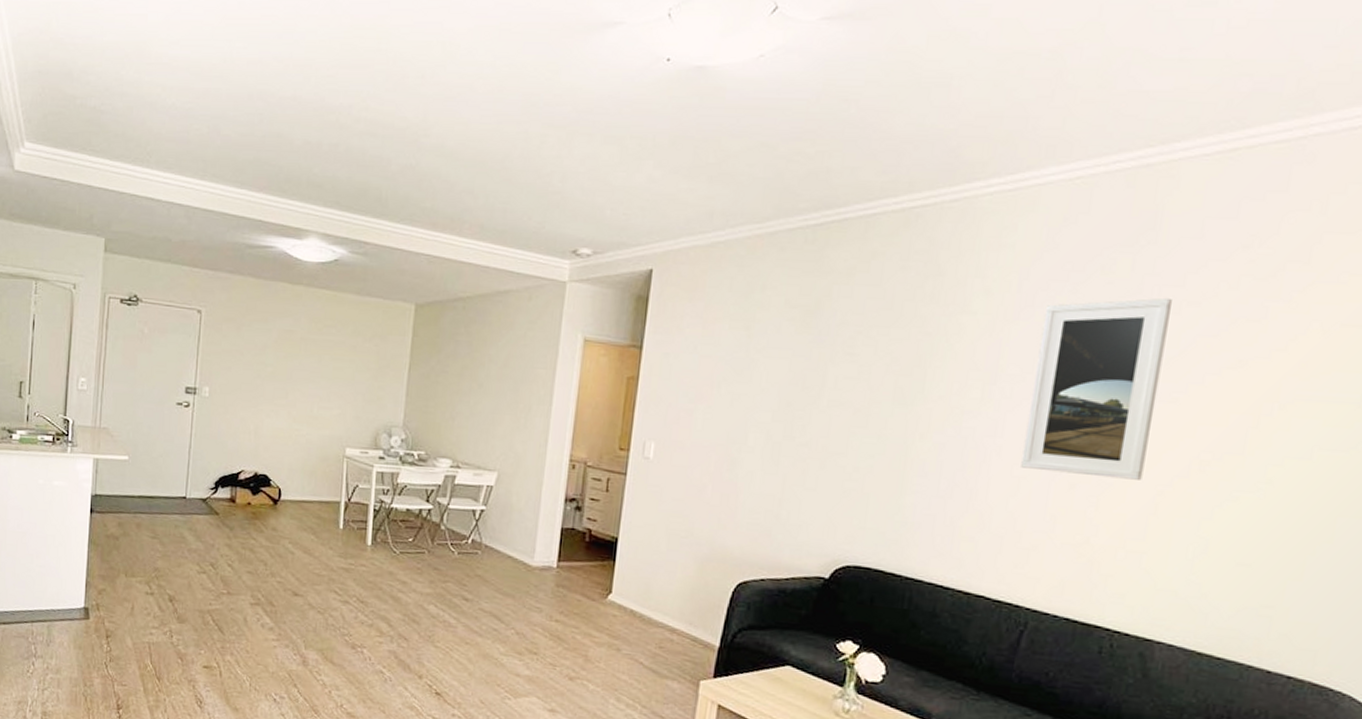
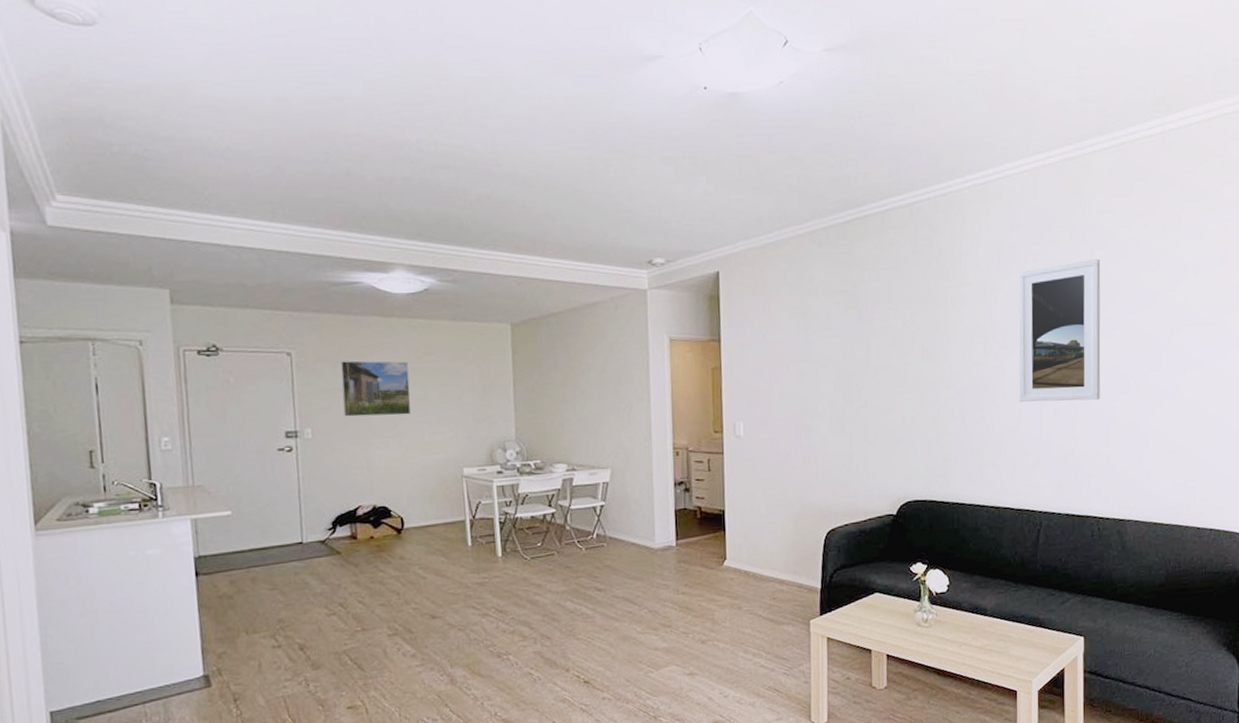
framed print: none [241,324,308,386] -> present [340,360,411,417]

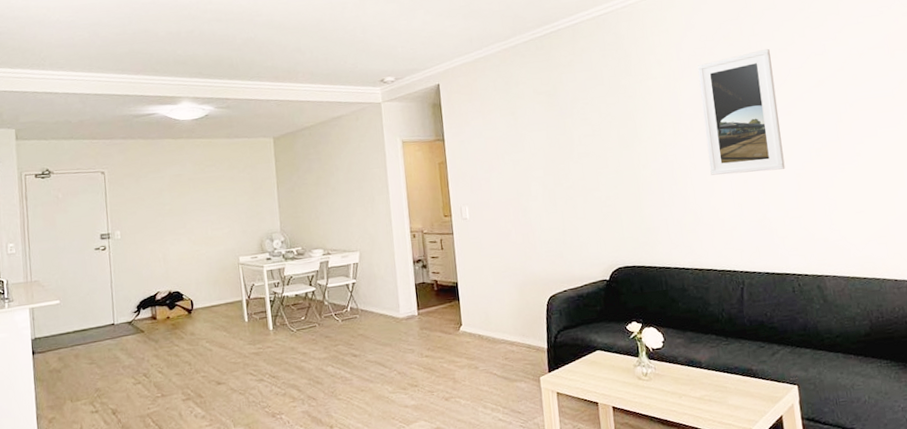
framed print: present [340,360,411,417] -> none [142,173,197,220]

